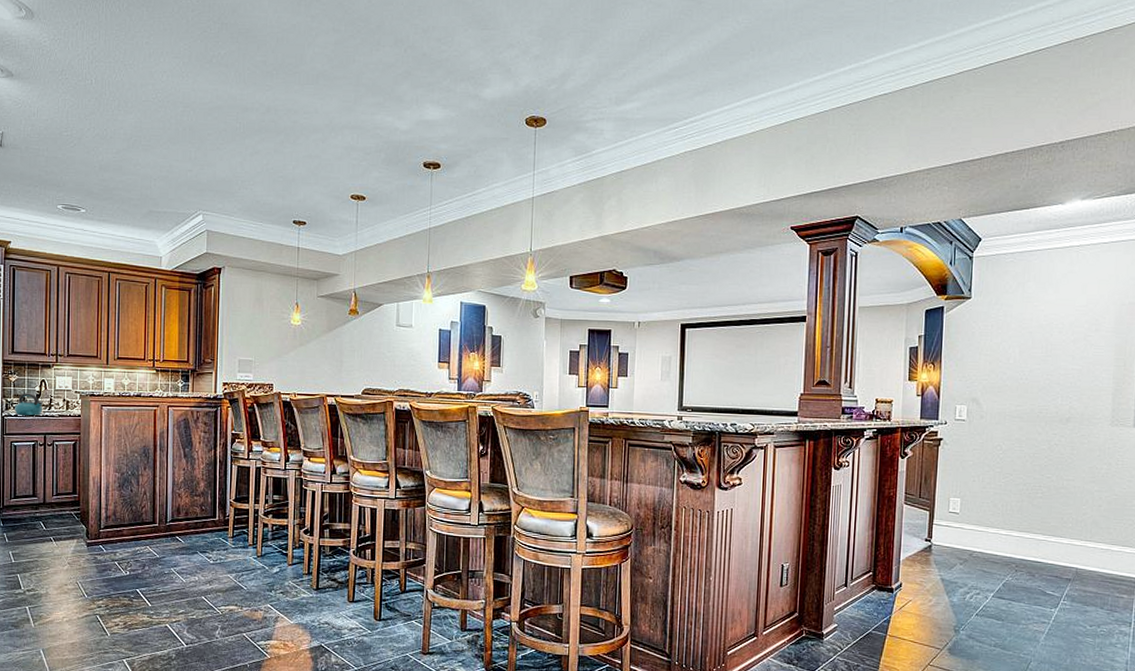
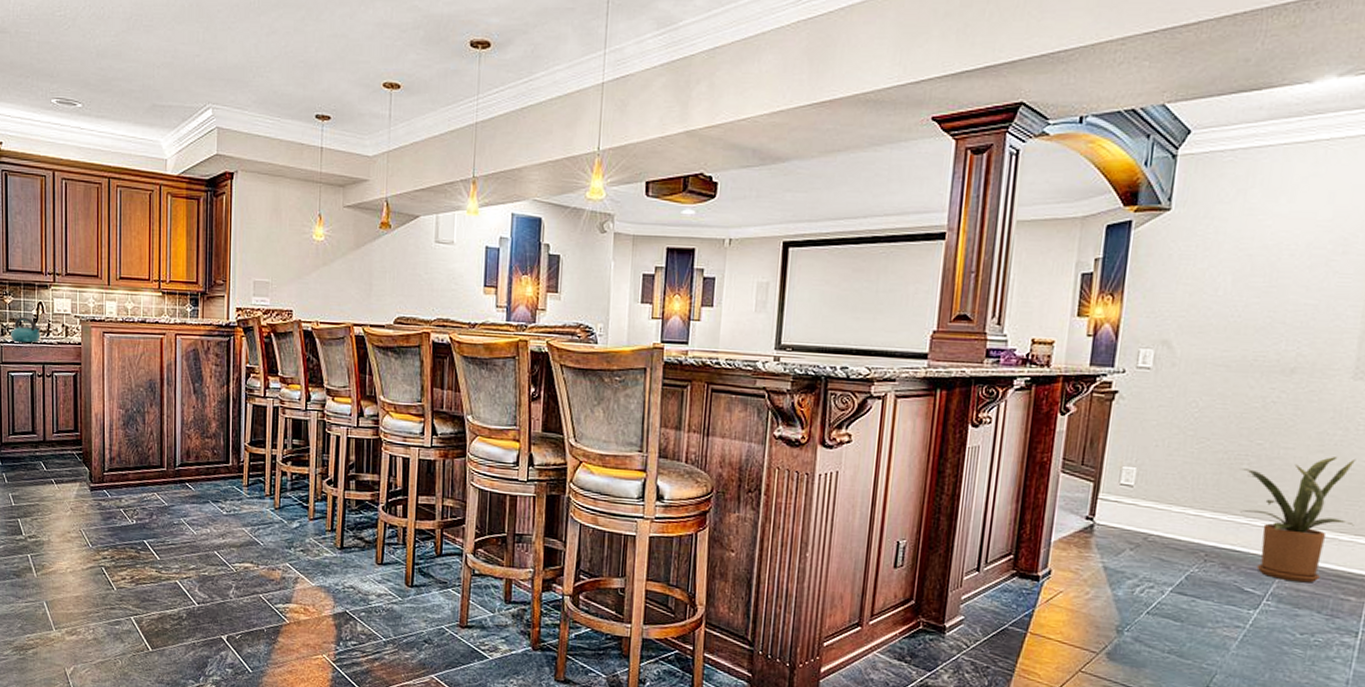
house plant: none [1037,486,1121,585] -> present [1241,457,1356,583]

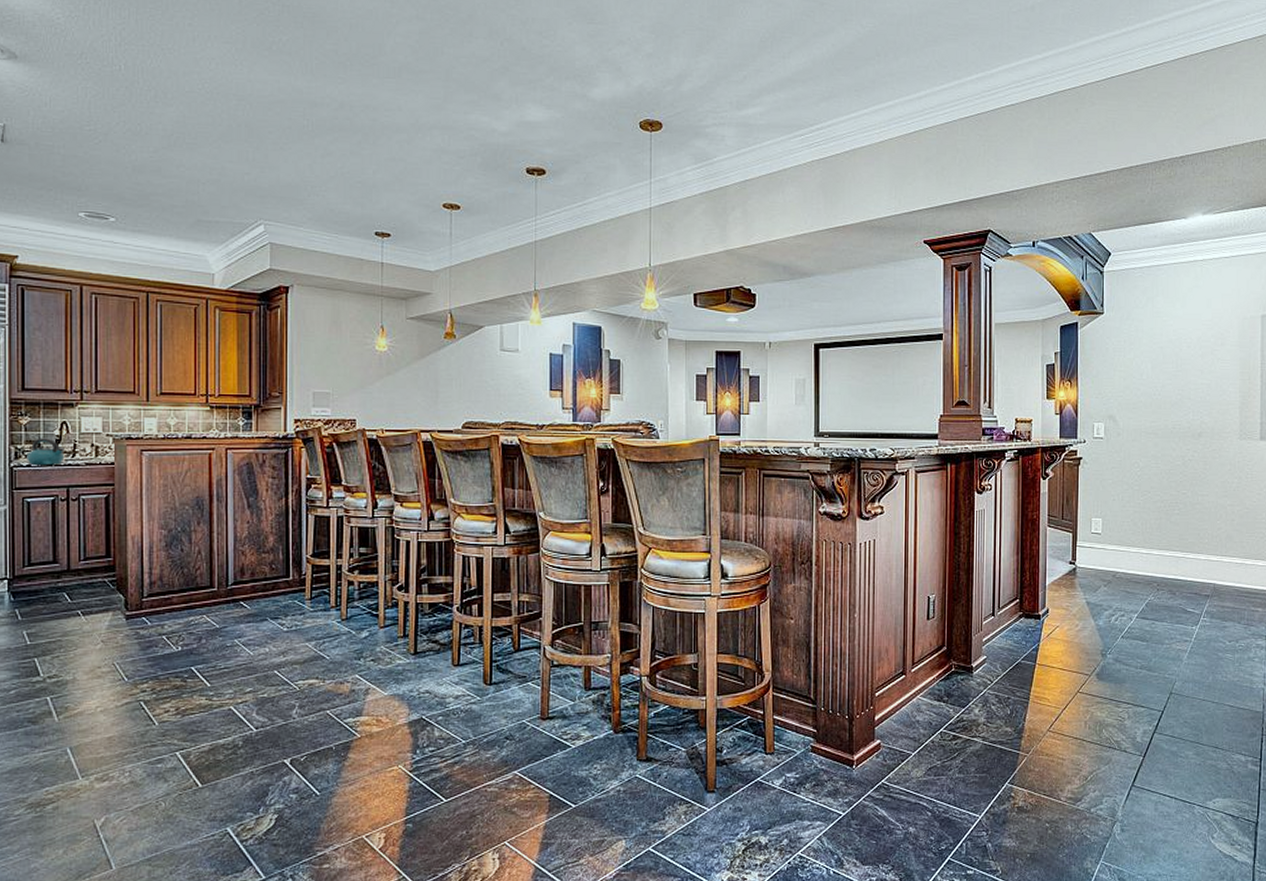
house plant: present [1241,457,1356,583] -> none [1174,500,1254,600]

